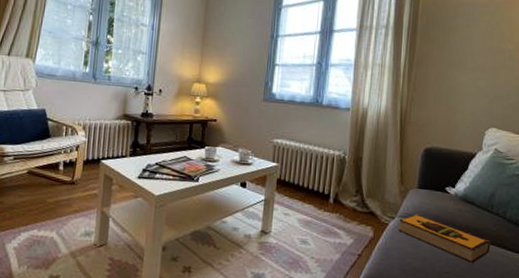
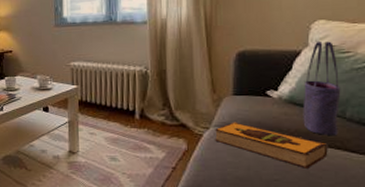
tote bag: none [472,147,504,235] -> present [302,41,341,136]

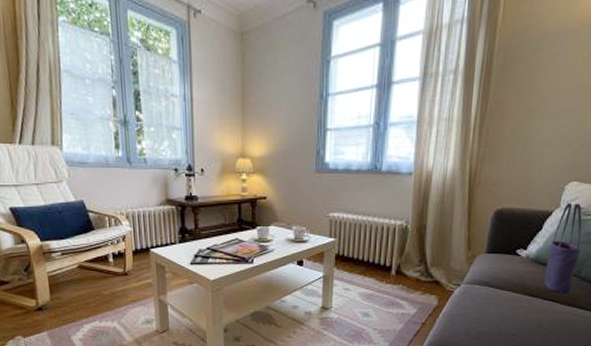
hardback book: present [215,122,328,168] -> none [464,279,562,323]

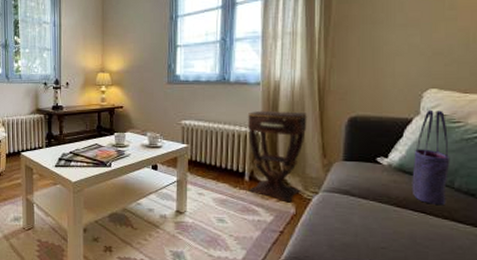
side table: none [394,202,457,295] -> present [247,110,307,203]

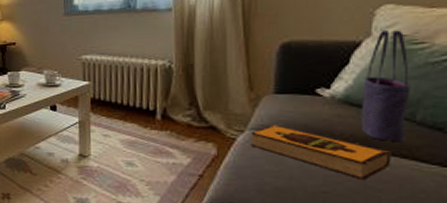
side table: present [247,110,307,203] -> none [157,39,230,143]
hardback book: none [324,187,436,237] -> present [251,124,391,180]

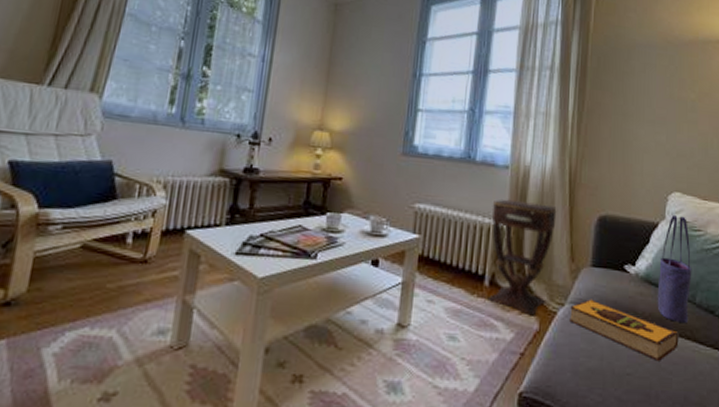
side table: none [157,39,230,143] -> present [487,199,557,316]

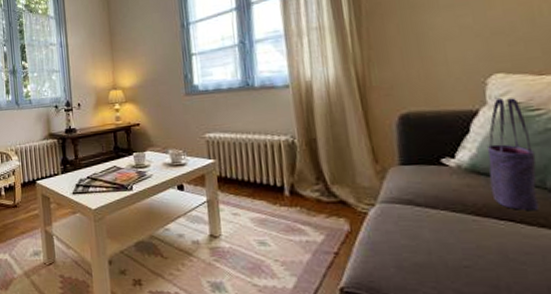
side table: present [487,199,557,316] -> none [278,113,352,219]
hardback book: present [569,299,679,361] -> none [382,196,530,252]

